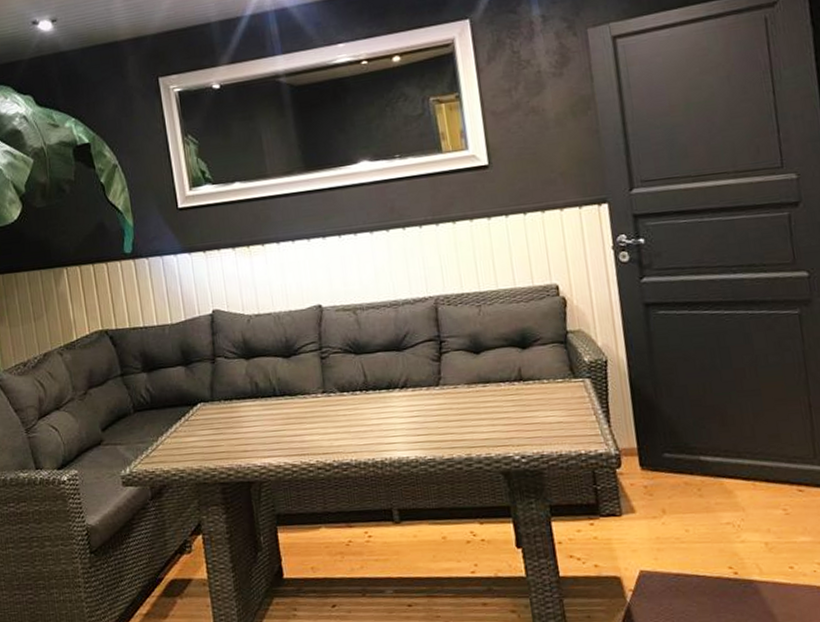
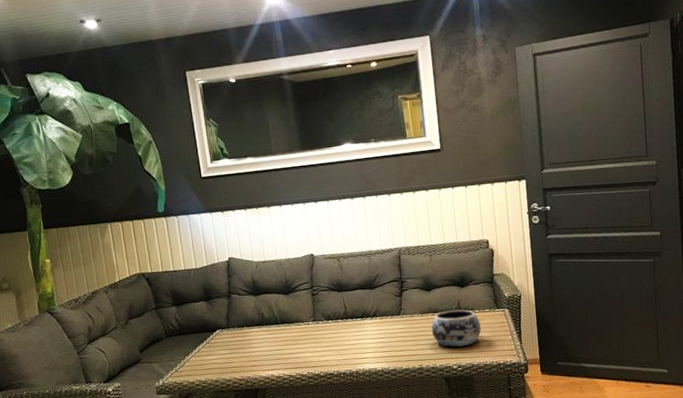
decorative bowl: none [482,379,552,431] -> present [431,309,481,348]

